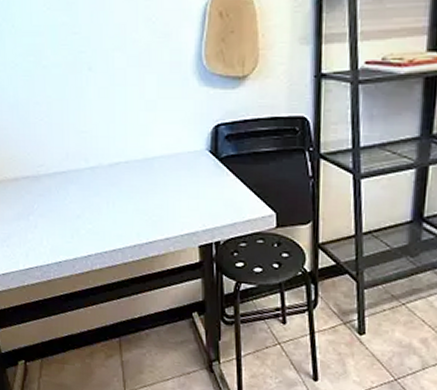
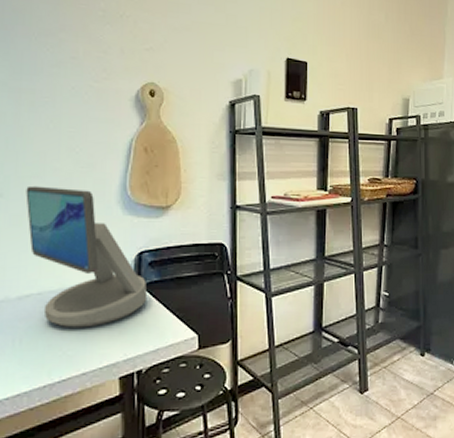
computer monitor: none [110,58,225,197] -> present [25,185,148,328]

